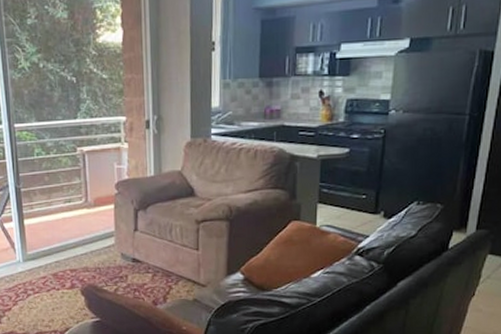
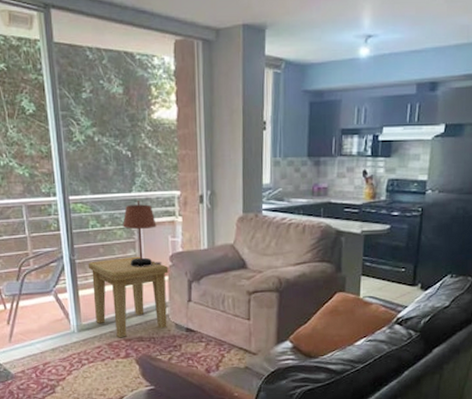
side table: none [34,184,114,269] -> present [89,256,169,338]
table lamp: none [68,127,108,196] -> present [123,201,162,267]

